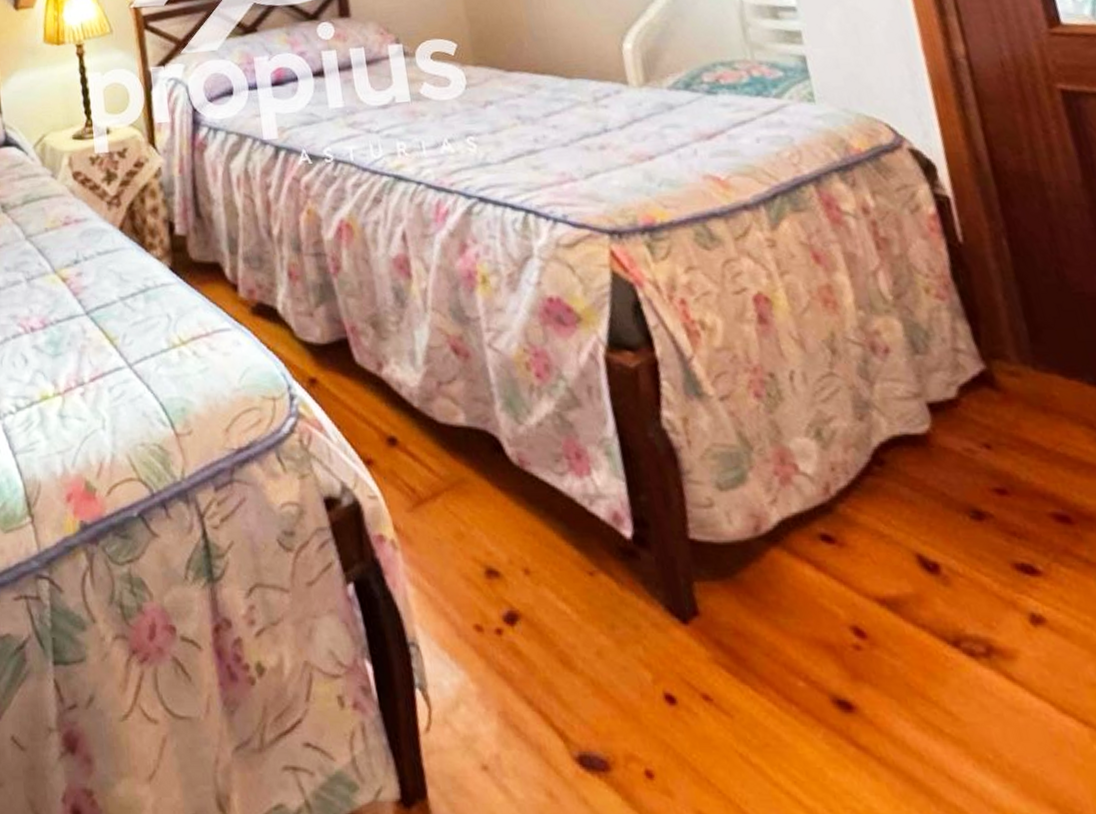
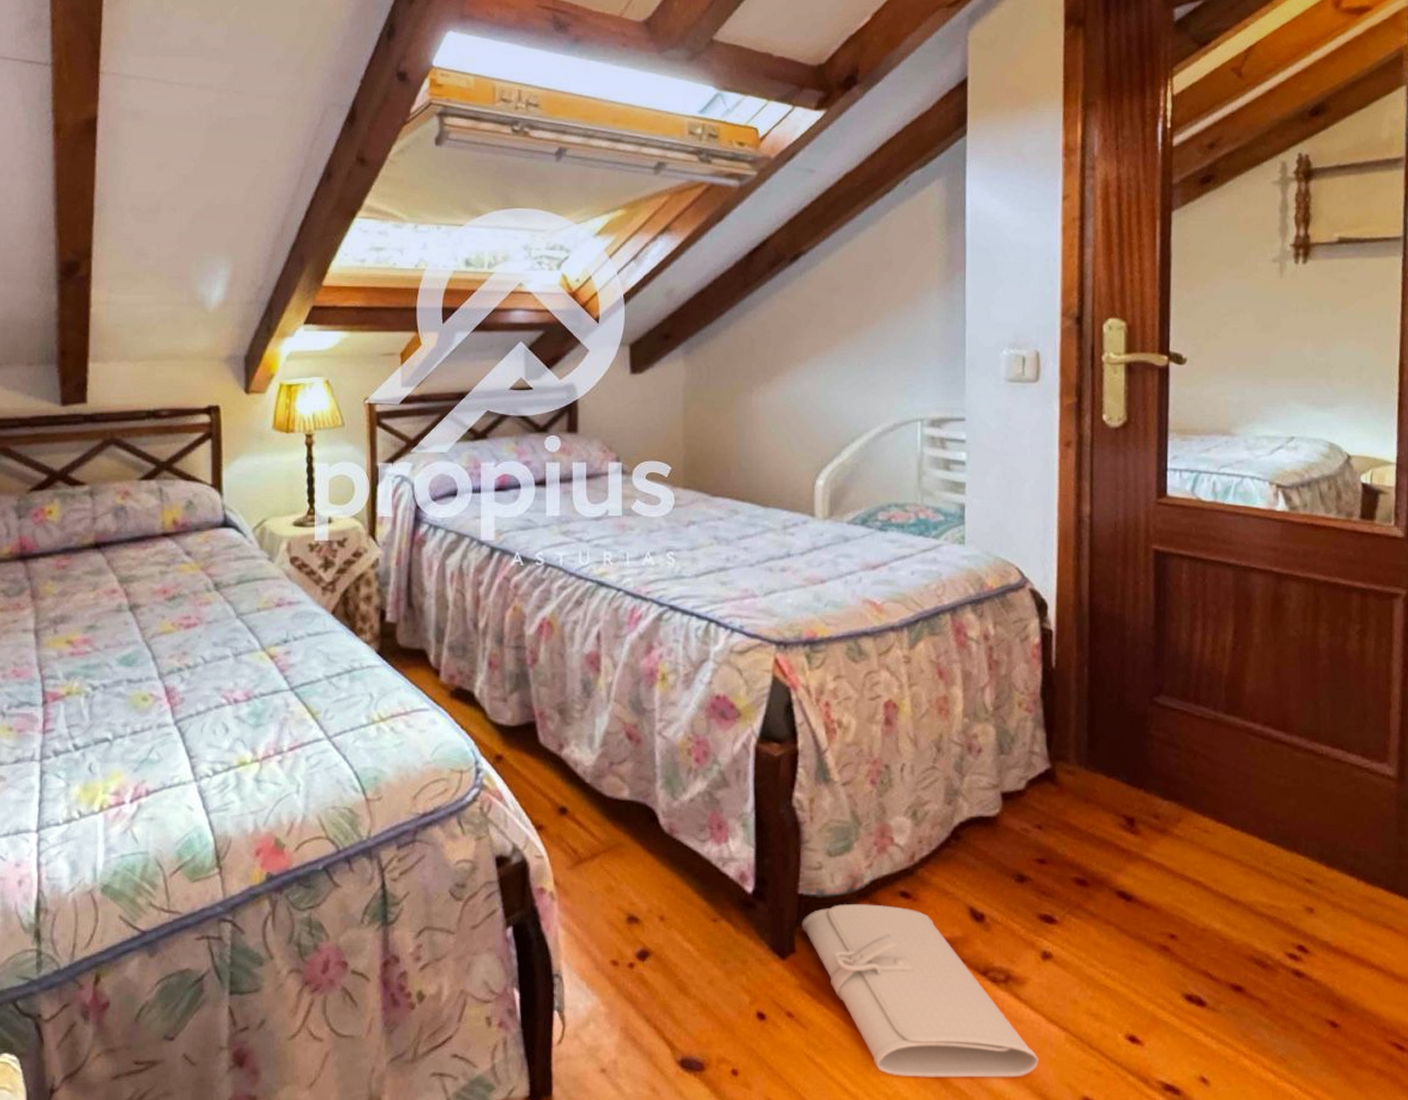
tool roll: none [700,551,1060,791] -> present [801,904,1039,1078]

